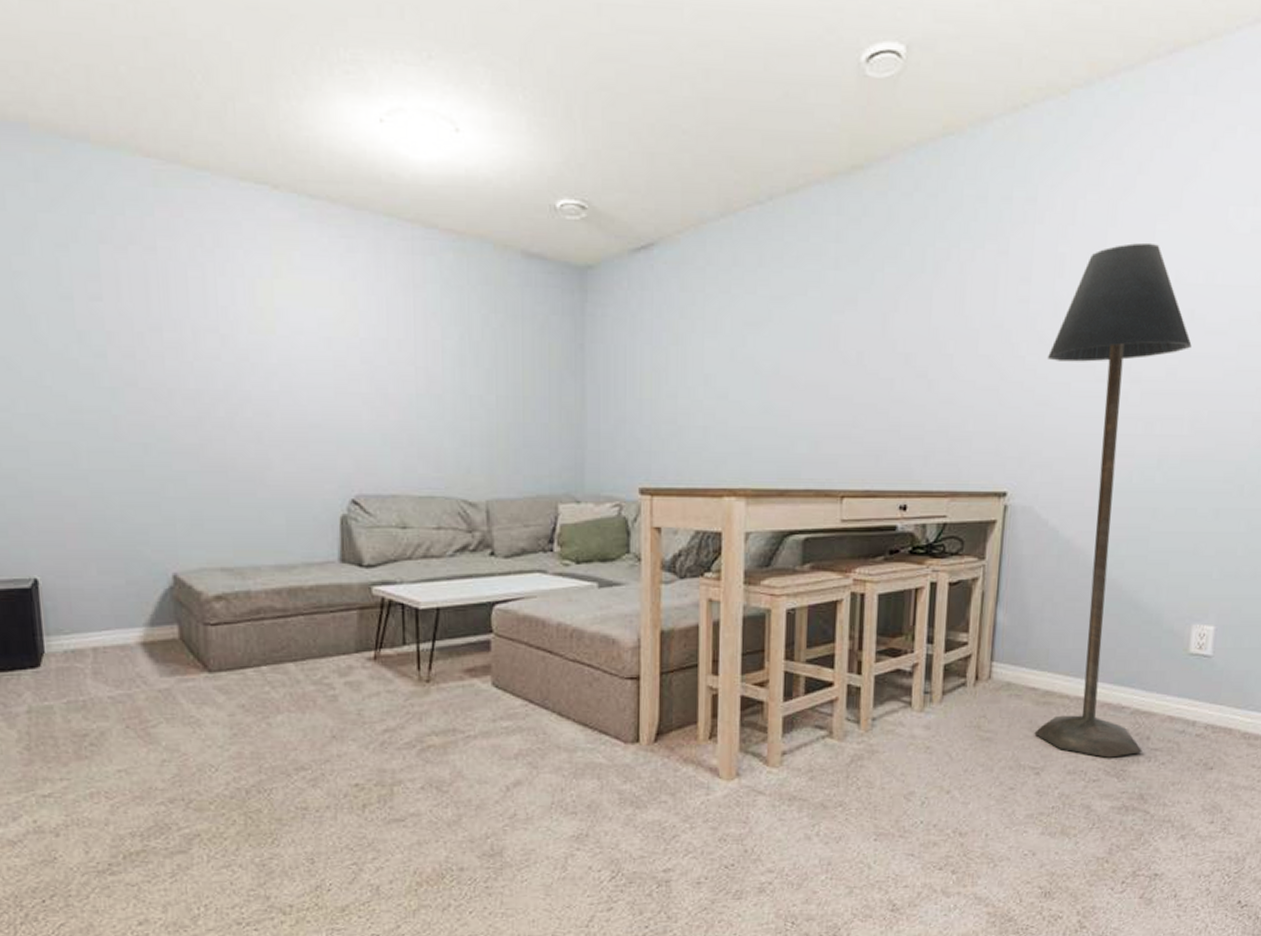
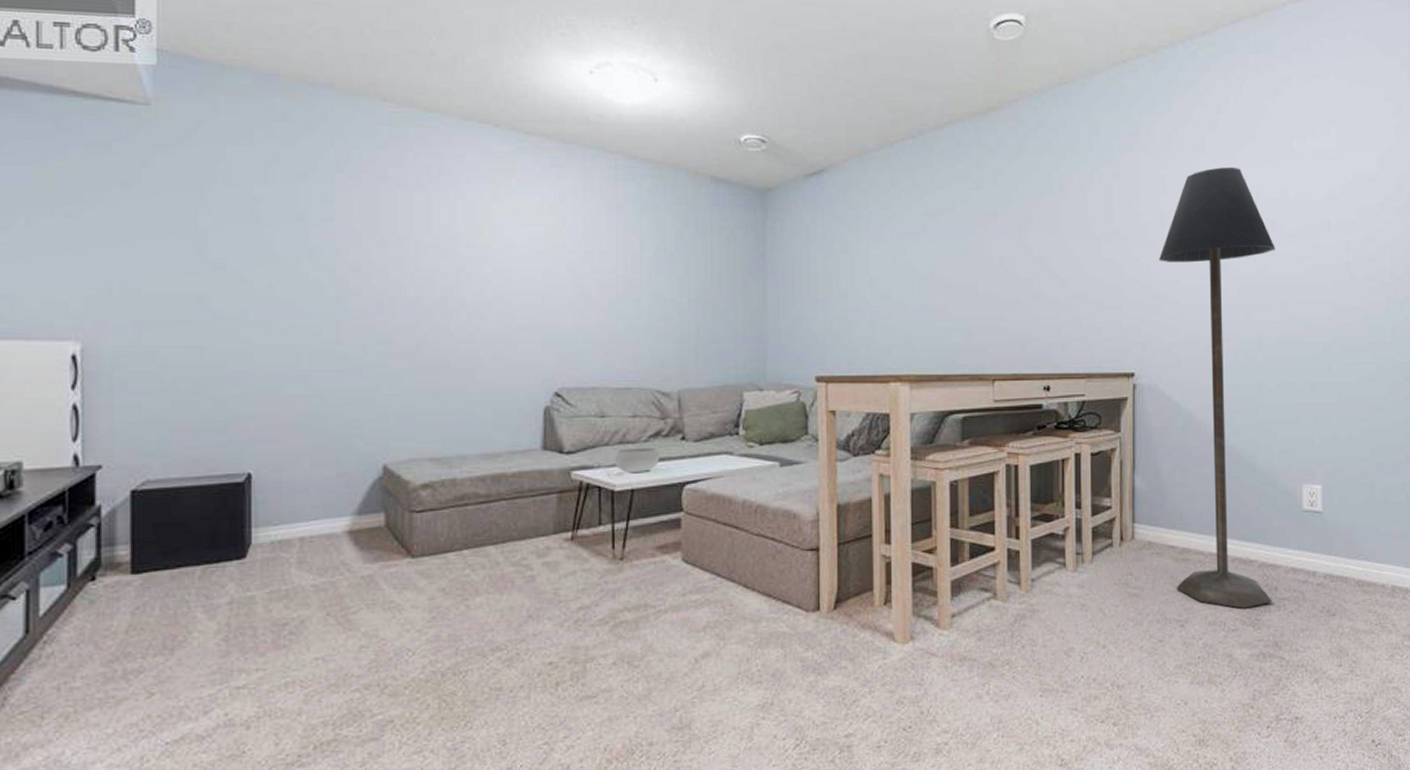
bowl: none [417,562,466,591] -> present [614,447,659,474]

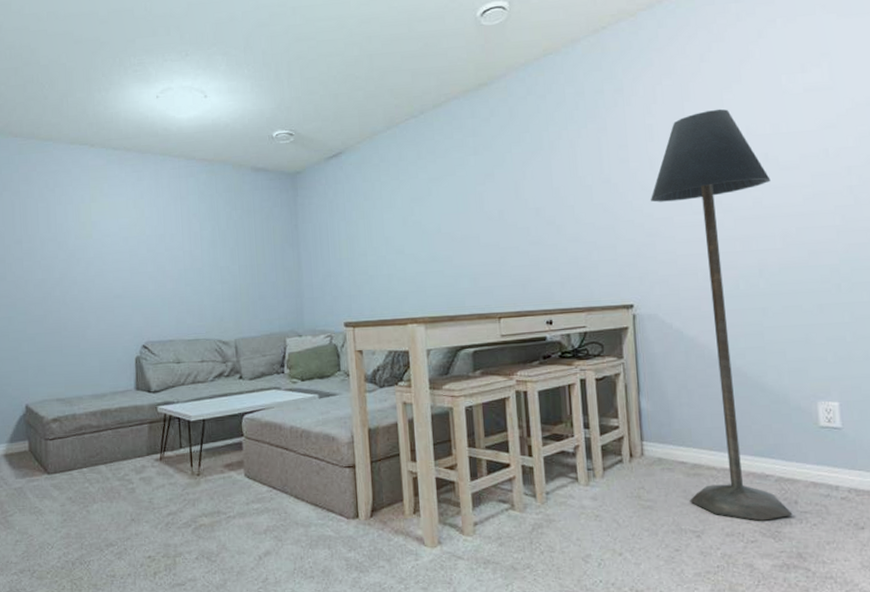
bowl: present [614,447,659,474] -> none [189,385,223,407]

